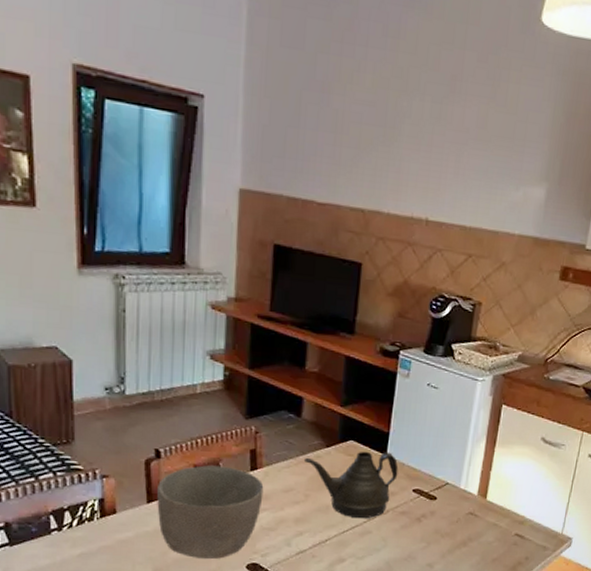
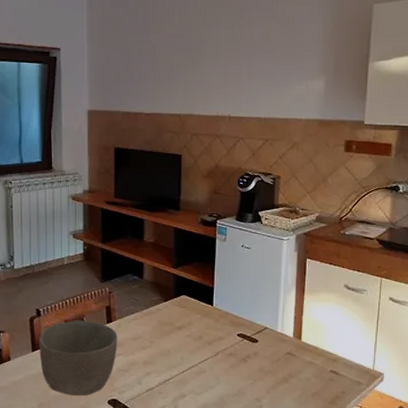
teapot: present [303,451,399,519] -> none [147,303,224,360]

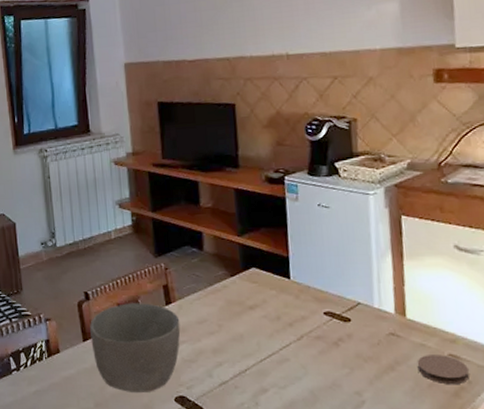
coaster: none [305,370,345,394] -> present [417,355,470,385]

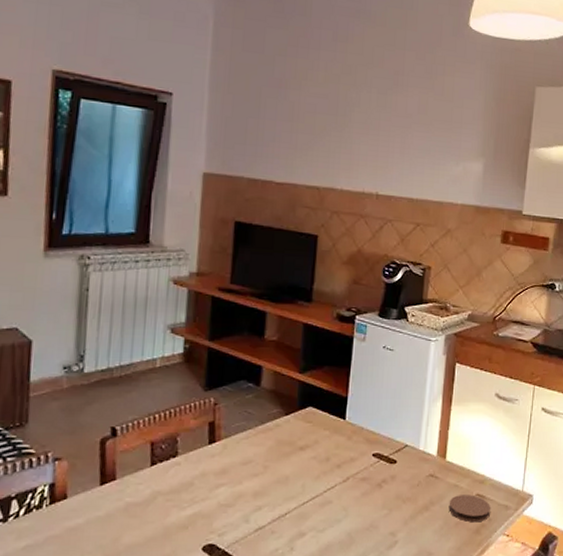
bowl: present [90,303,181,394] -> none [110,441,222,544]

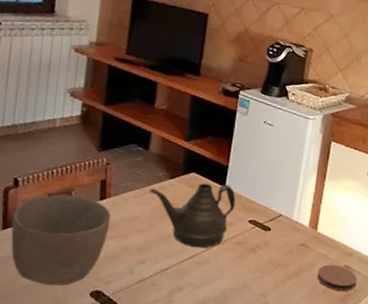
bowl: none [110,441,222,544] -> present [11,194,111,286]
teapot: none [262,417,358,488] -> present [149,183,236,248]

